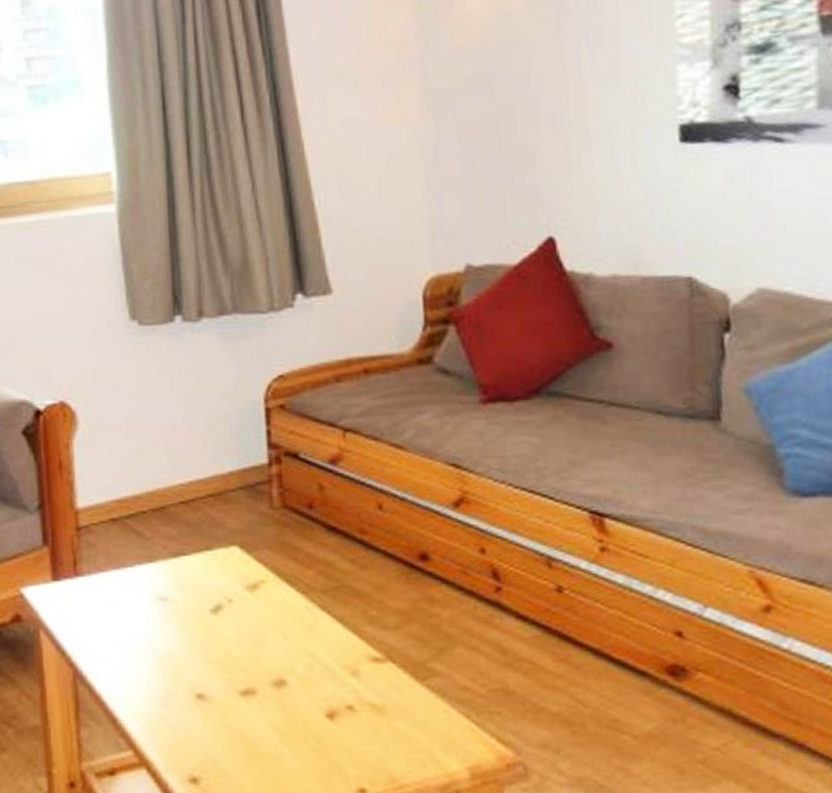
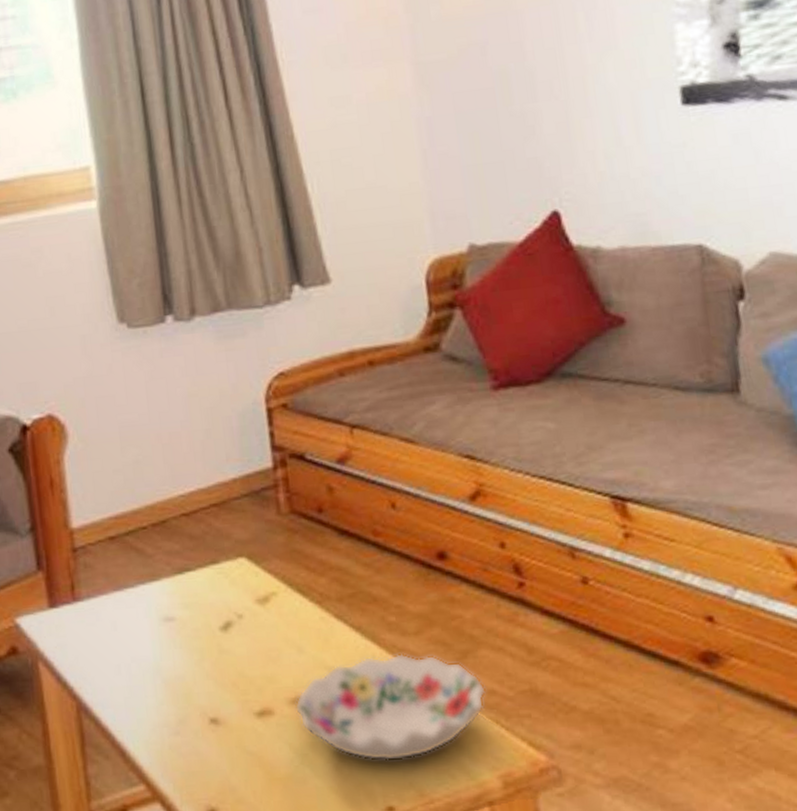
decorative bowl: none [276,646,459,747] -> present [294,653,486,762]

